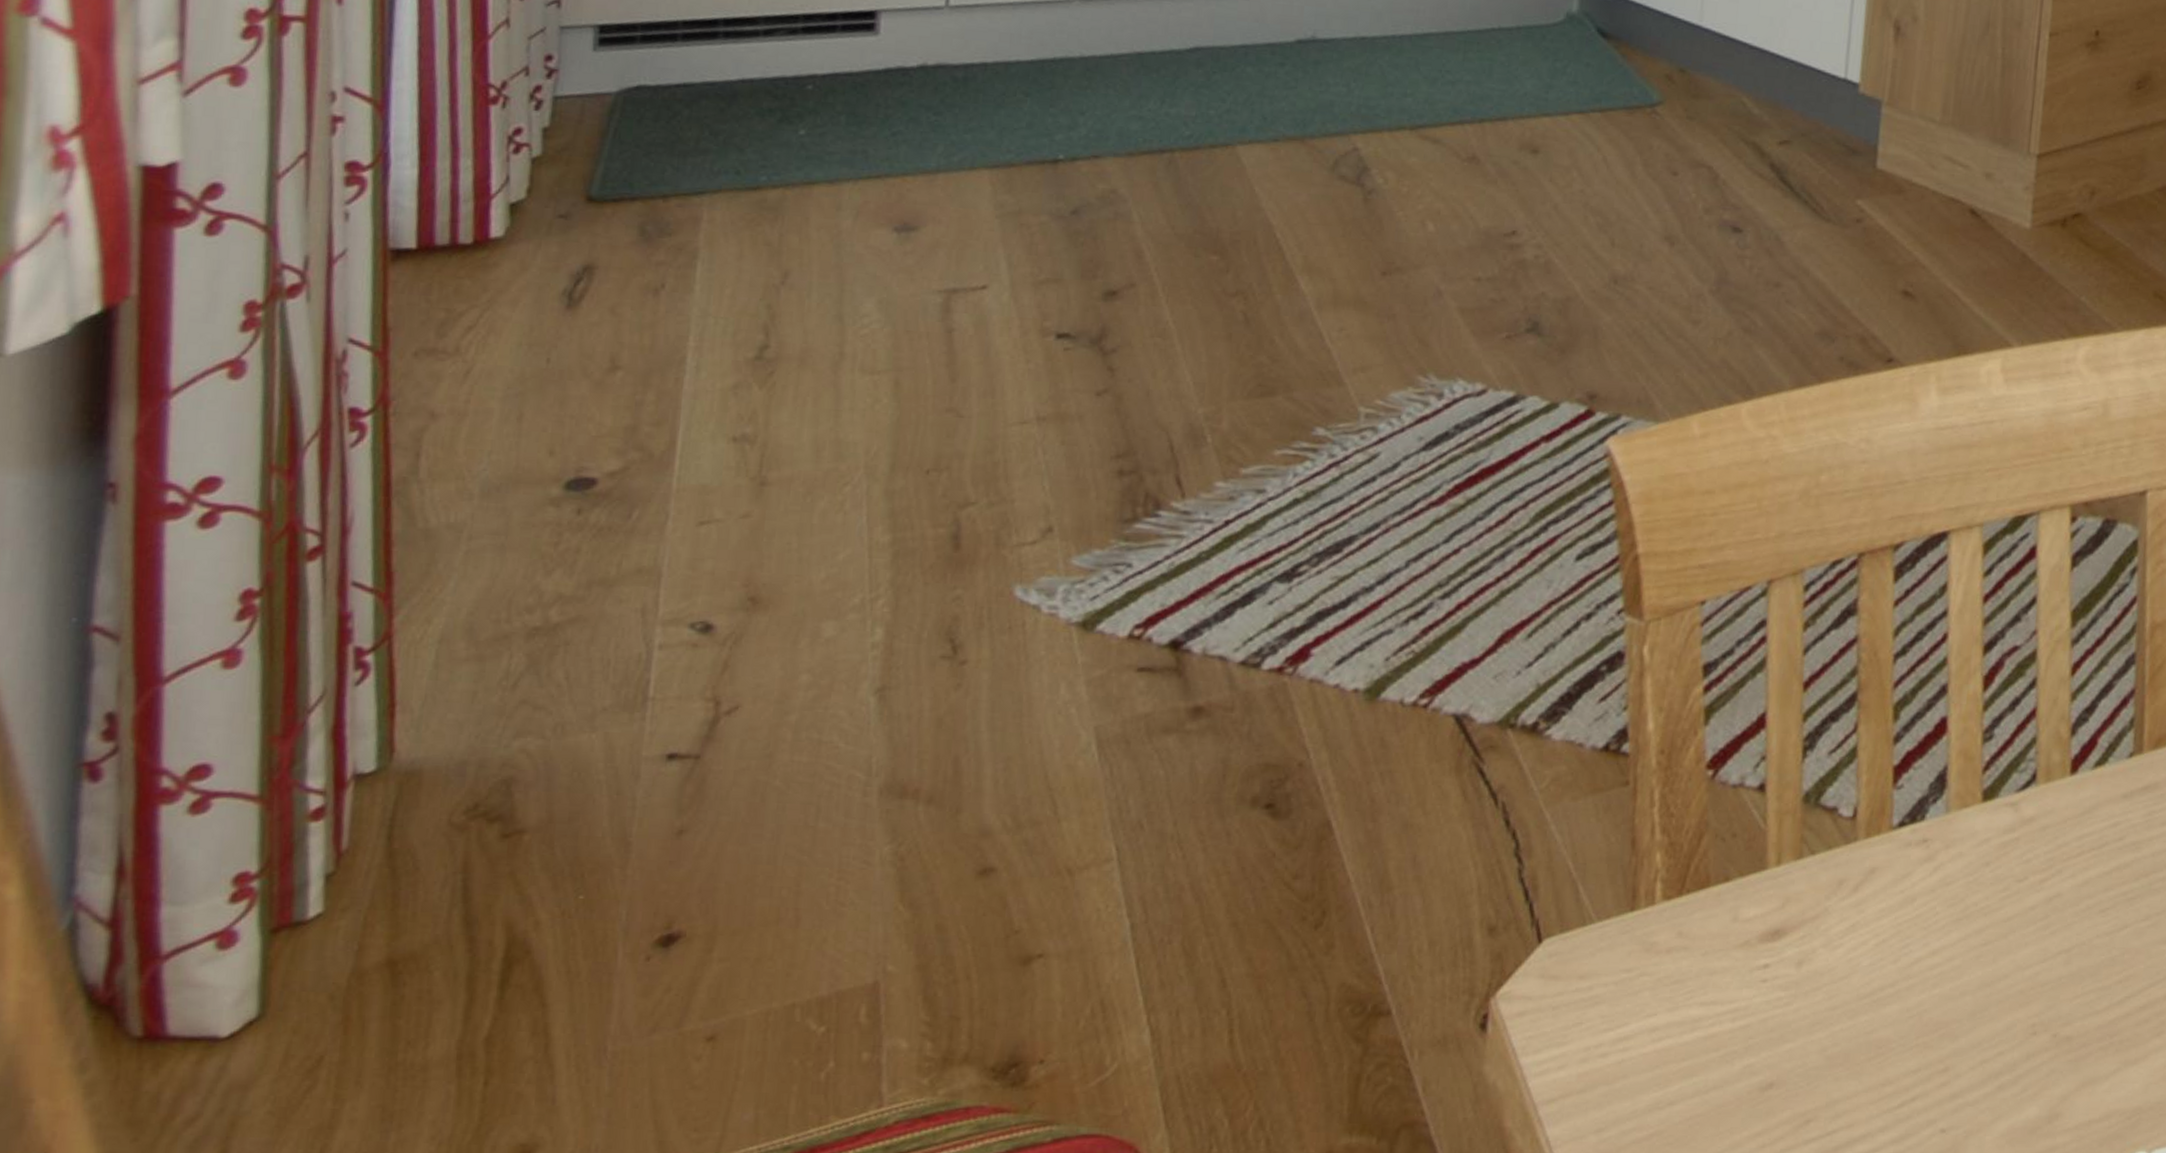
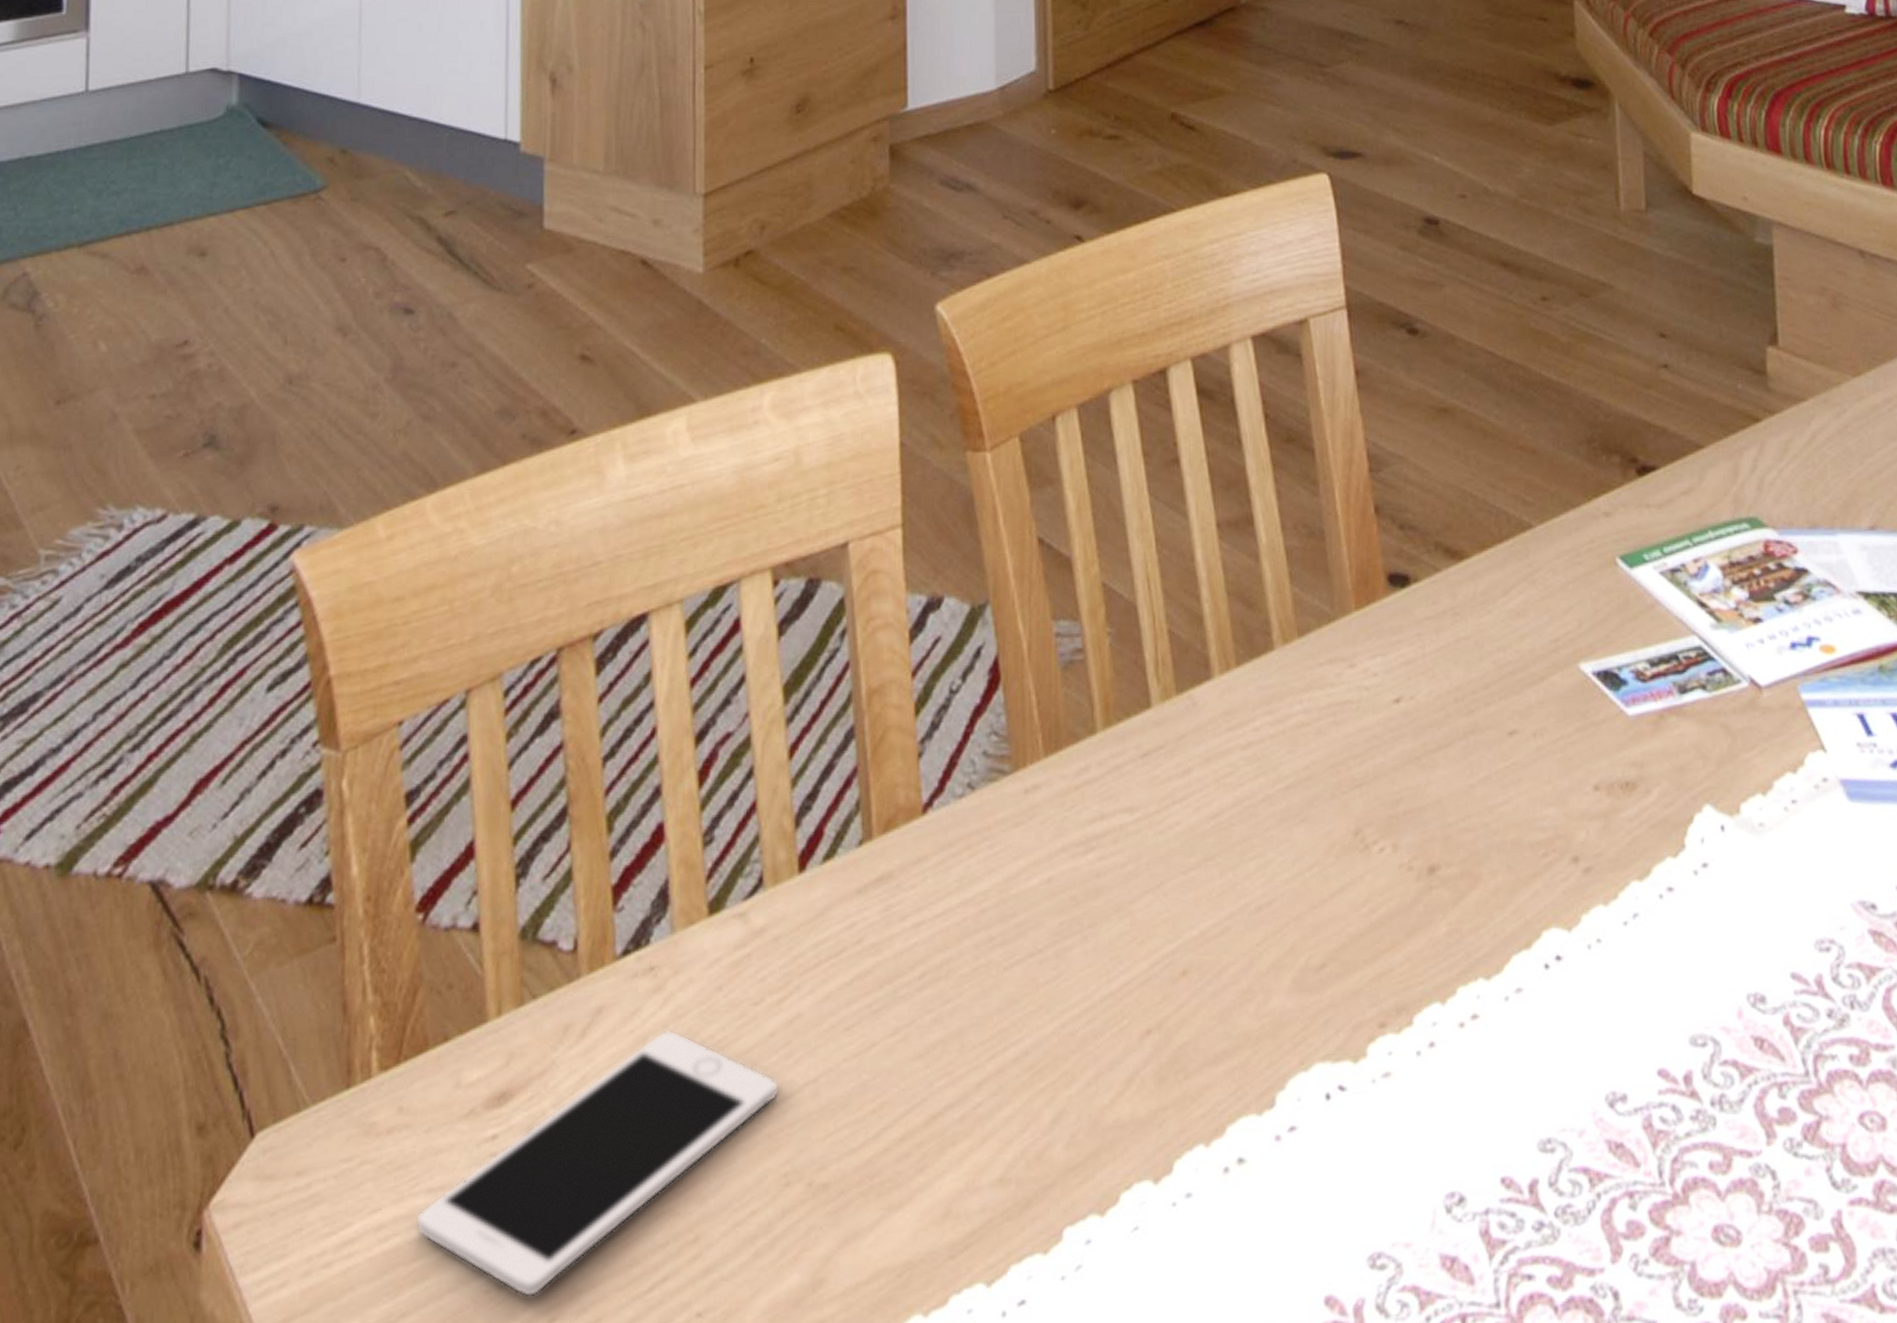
cell phone: none [1687,893,2035,1101] -> present [415,1029,780,1298]

